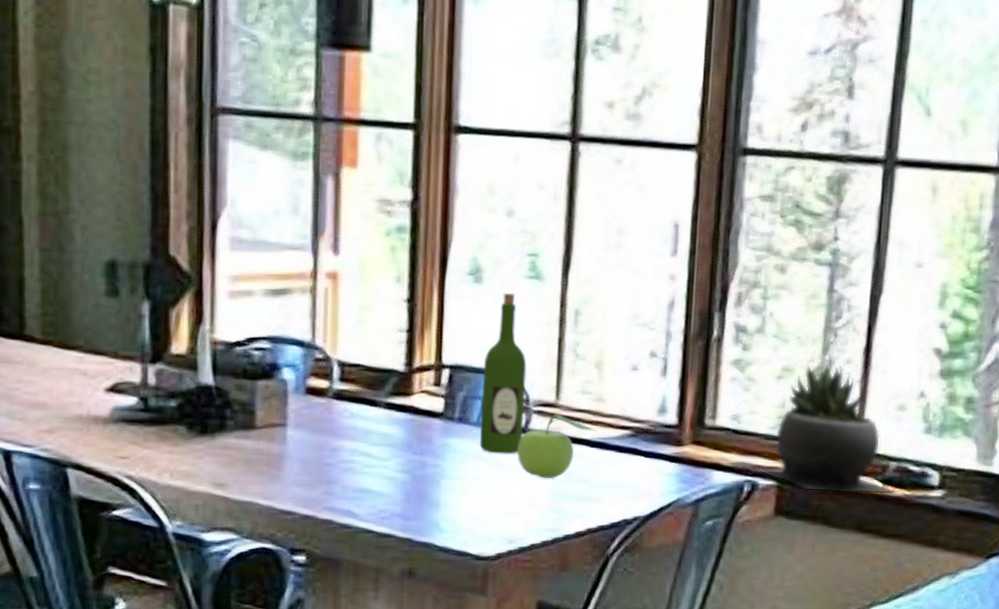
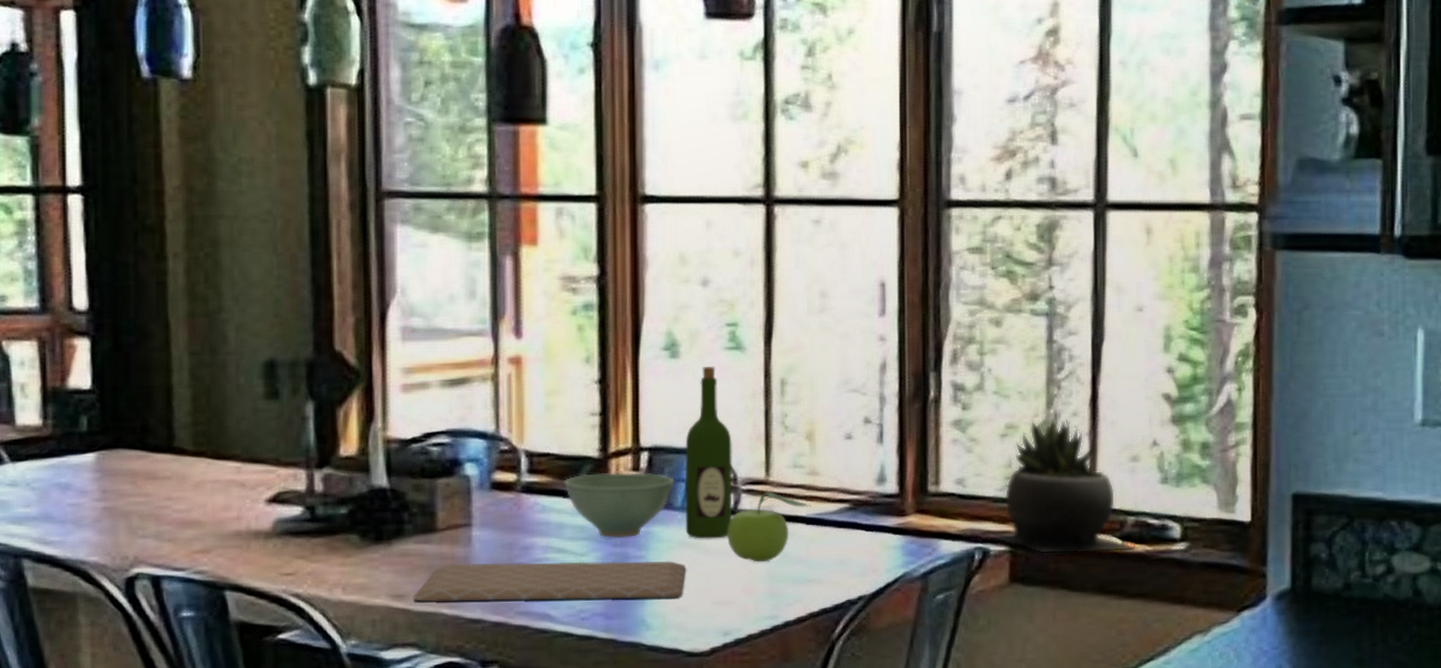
placemat: none [231,459,478,506] -> present [412,560,686,602]
bowl: none [371,385,472,447] -> present [564,472,675,538]

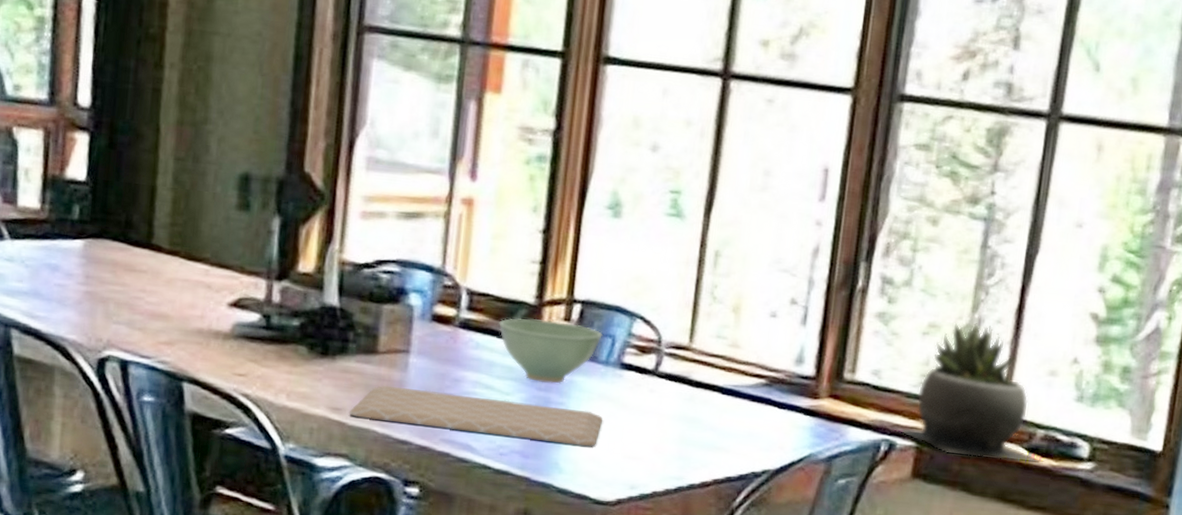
wine bottle: present [684,365,733,539] -> none [606,229,662,396]
fruit: present [727,491,812,563] -> none [645,357,729,425]

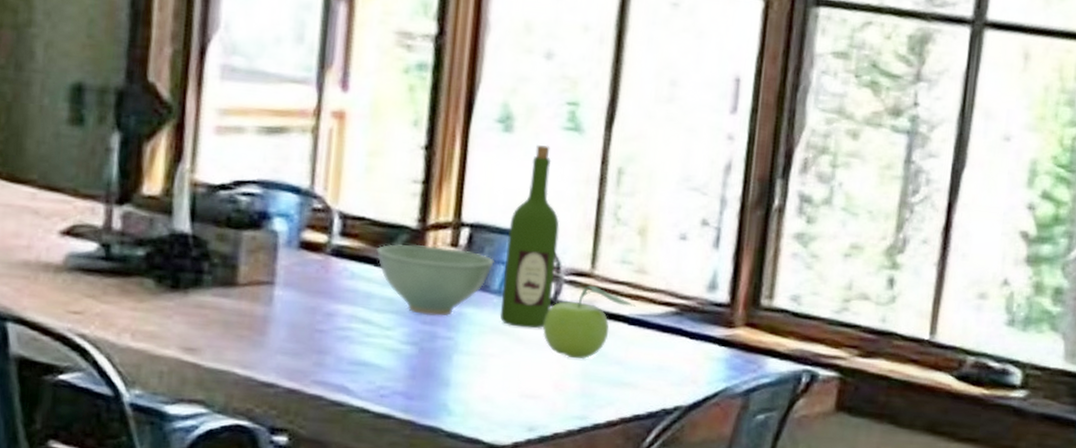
placemat: present [348,385,603,447] -> none [204,321,496,385]
wine bottle: none [606,229,662,396] -> present [499,145,560,329]
fruit: none [645,357,729,425] -> present [543,285,636,360]
succulent plant: present [891,323,1042,463] -> none [813,243,973,392]

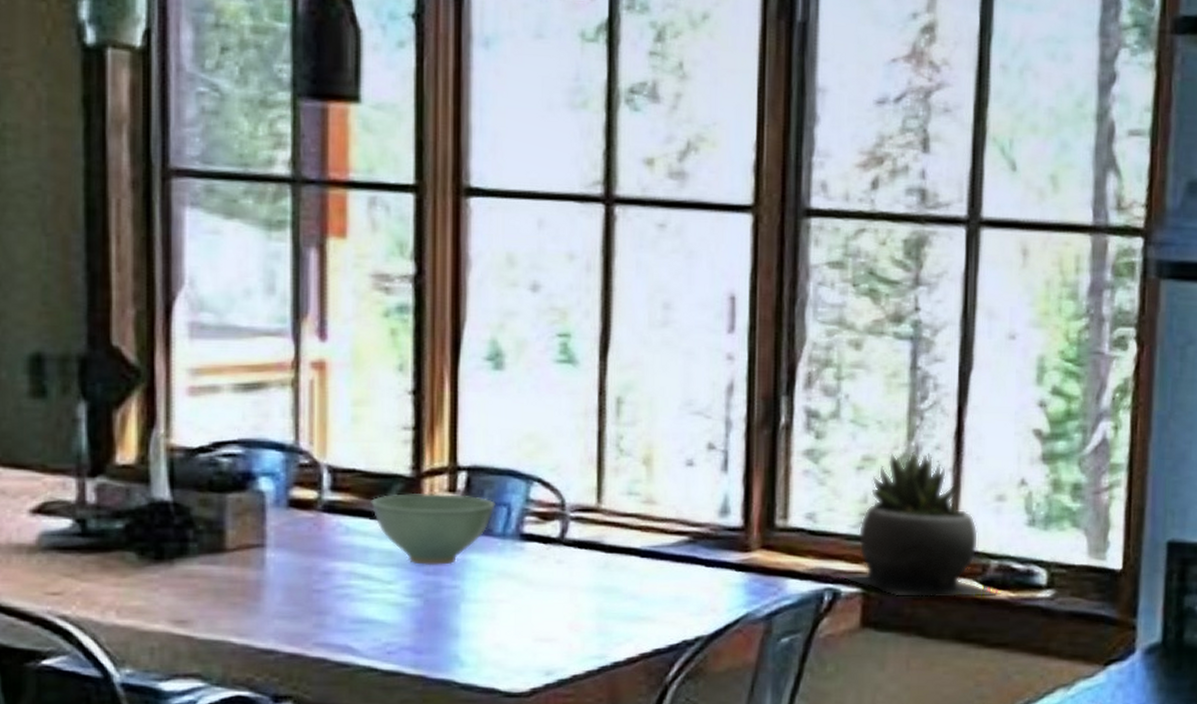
wine bottle: present [499,145,560,329] -> none [506,379,561,570]
fruit: present [543,285,636,360] -> none [552,520,647,597]
succulent plant: none [813,243,973,392] -> present [833,452,999,598]

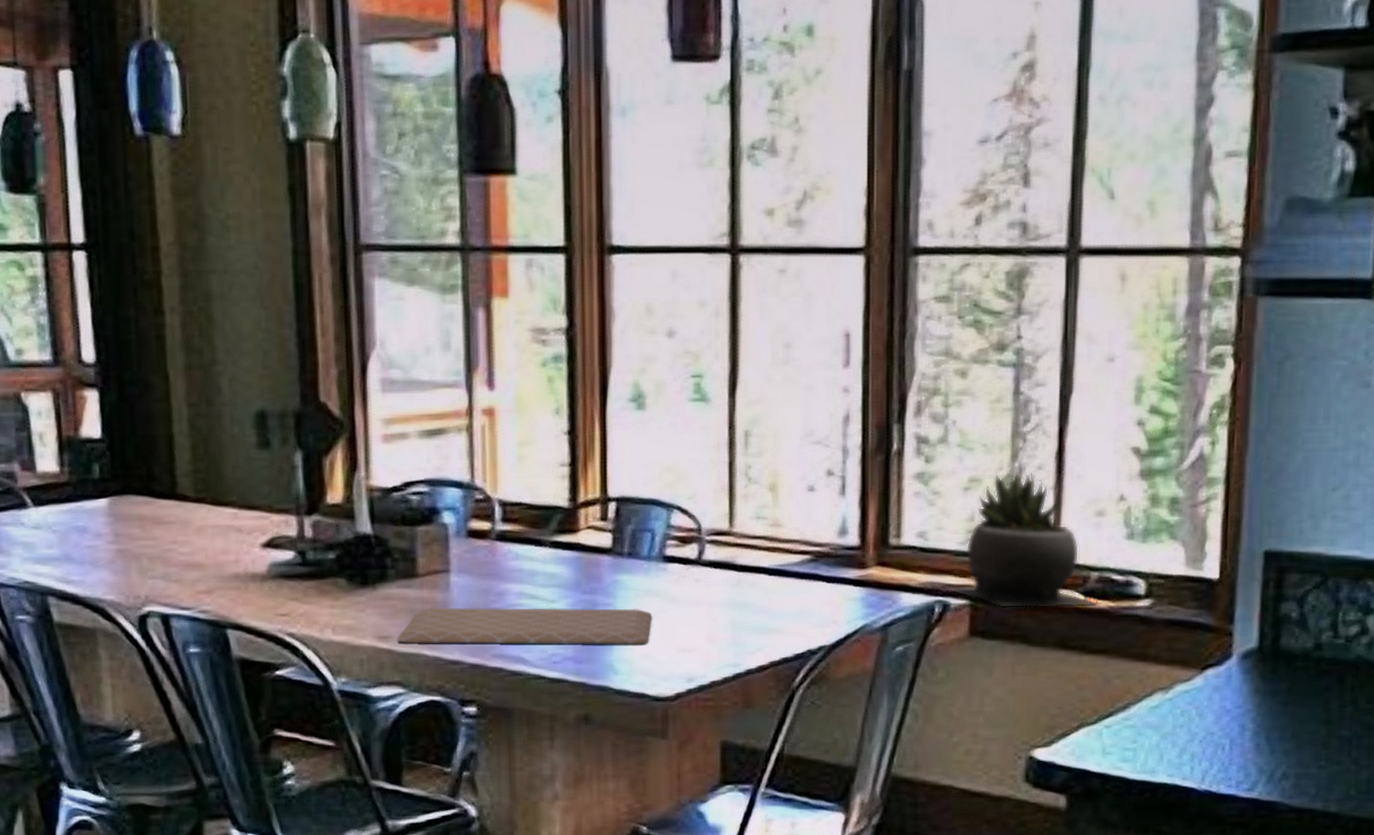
placemat: none [196,587,505,633] -> present [396,607,652,645]
bowl: present [371,492,495,565] -> none [535,521,641,585]

